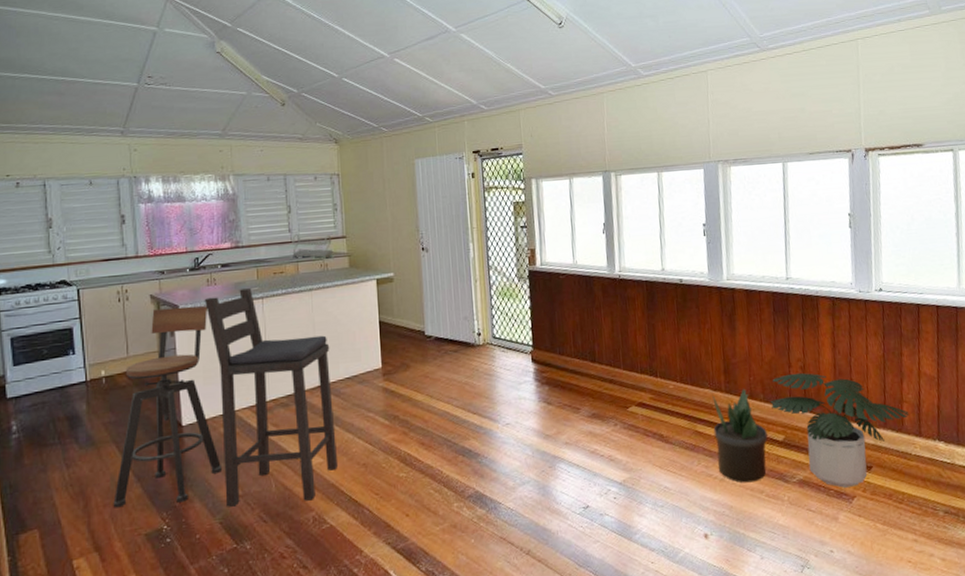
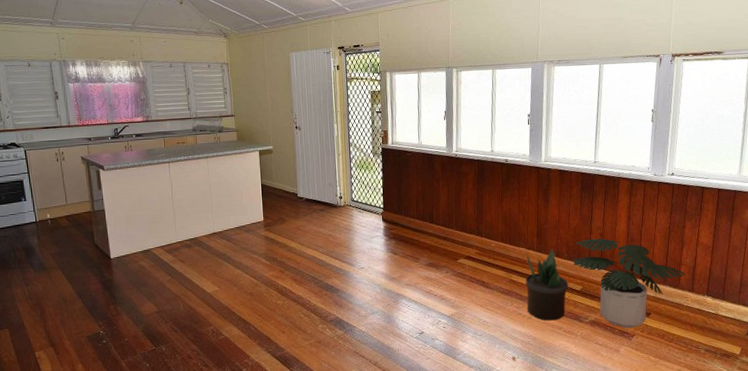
bar stool: present [113,306,221,508] -> none [62,167,142,317]
bar stool: present [204,288,339,507] -> none [123,154,231,320]

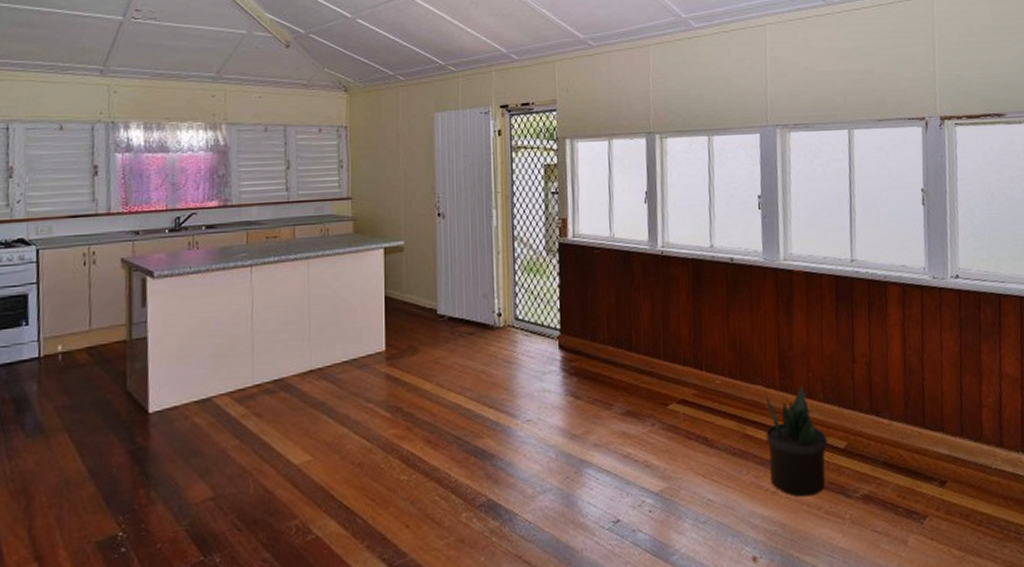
dish rack: present [191,112,224,133] -> none [289,193,335,222]
potted plant: present [572,238,686,328] -> none [830,369,989,506]

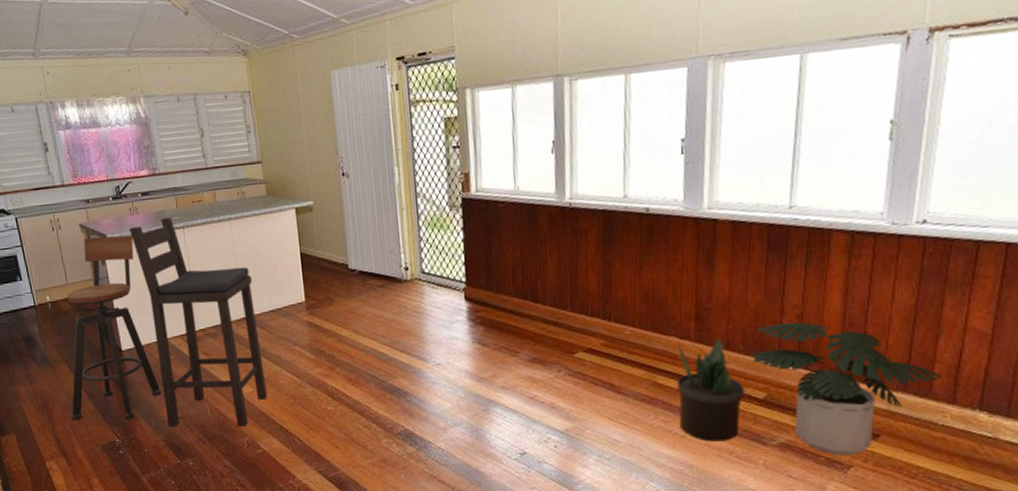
bar stool: none [60,273,192,510] -> present [66,235,161,421]
bar stool: none [183,254,330,512] -> present [128,217,268,427]
potted plant: none [830,369,989,506] -> present [751,322,942,456]

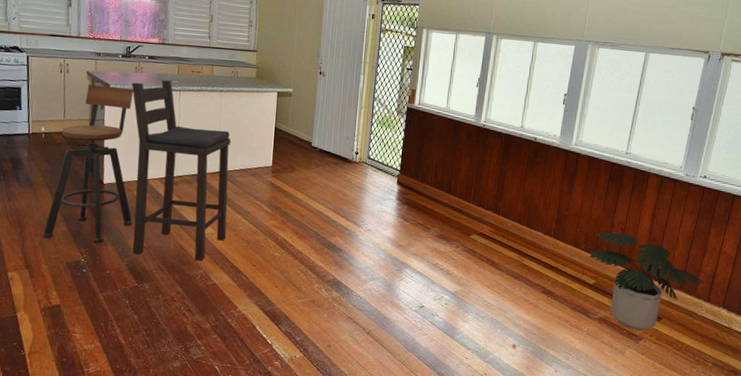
planter: present [676,337,745,442] -> none [535,237,582,312]

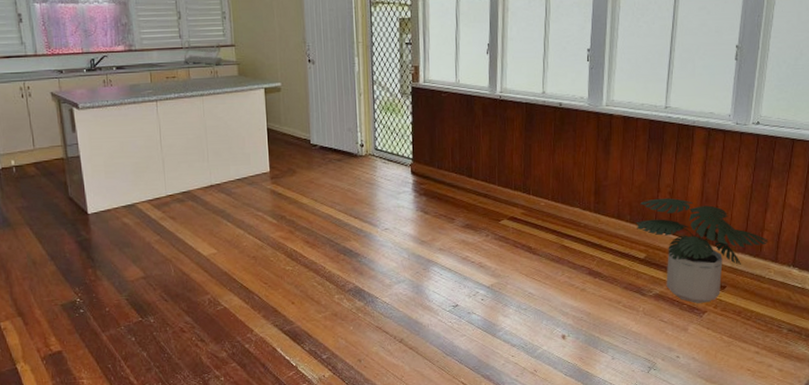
bar stool: present [43,84,133,244] -> none [31,105,125,282]
bar stool: present [131,80,232,261] -> none [101,91,231,287]
dish rack: none [209,41,244,67] -> present [182,40,222,66]

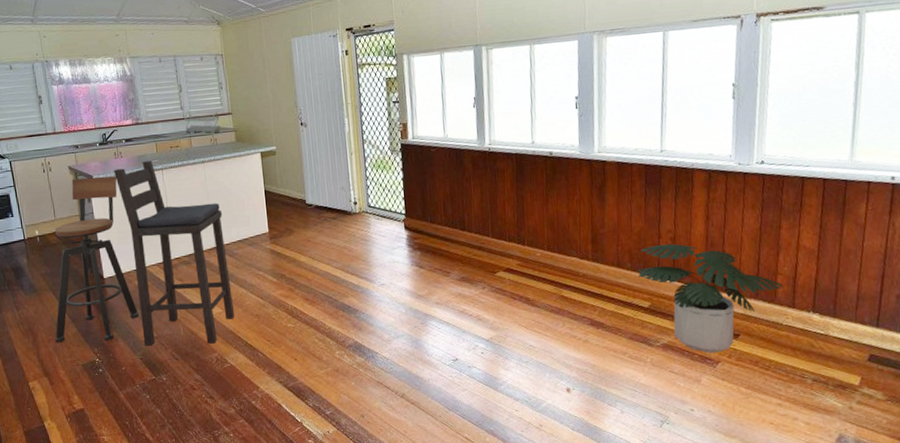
bar stool: none [31,105,125,282] -> present [54,176,138,343]
bar stool: none [101,91,231,287] -> present [113,161,235,346]

